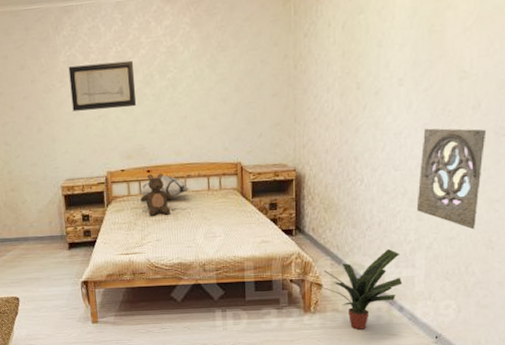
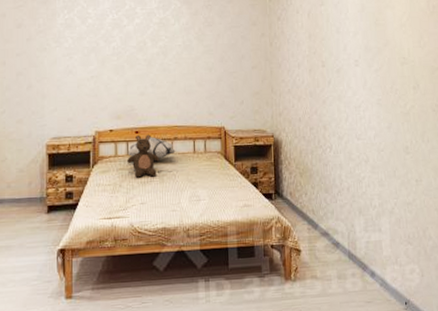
wall art: present [68,60,137,111] -> none [65,28,129,70]
potted plant: present [321,248,403,330] -> none [300,213,372,298]
wall ornament: present [416,128,487,230] -> none [377,103,427,195]

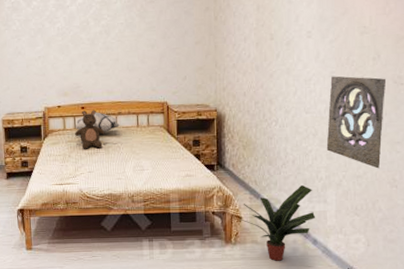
potted plant: none [300,213,372,298] -> present [241,184,316,261]
wall ornament: none [377,103,427,195] -> present [326,76,387,169]

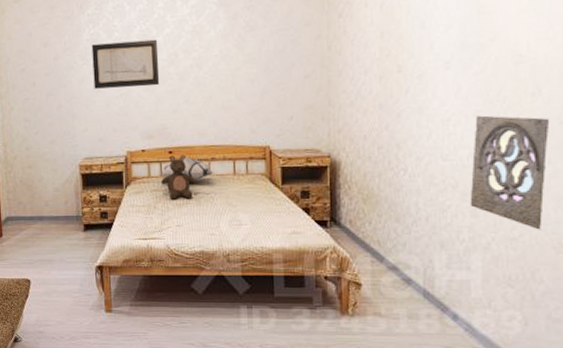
wall art: none [12,8,74,52] -> present [91,39,160,89]
potted plant: present [241,184,316,261] -> none [360,247,457,338]

